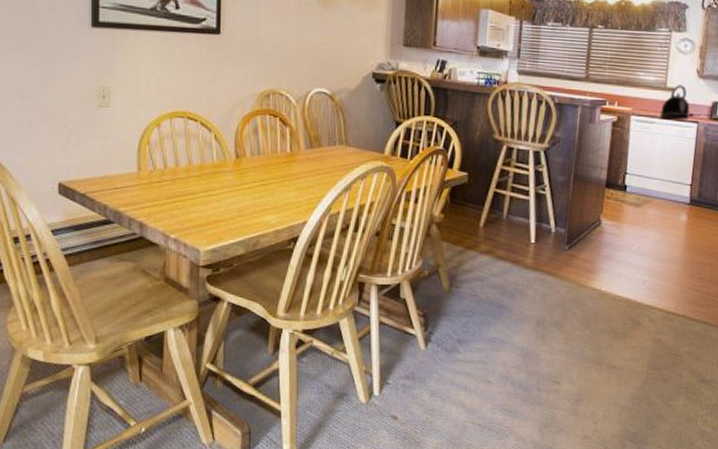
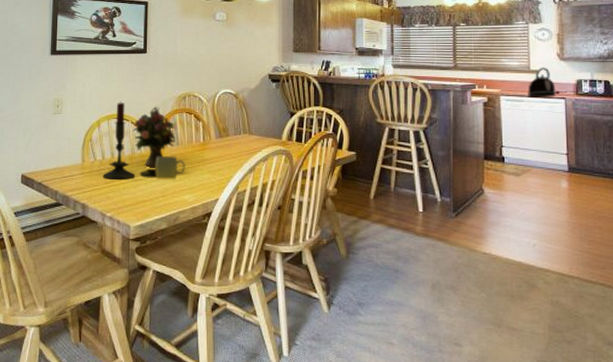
candle: none [165,94,205,195] -> present [103,100,134,180]
bouquet: none [202,104,256,195] -> present [133,106,176,179]
mug: none [231,167,268,197] -> present [155,155,186,180]

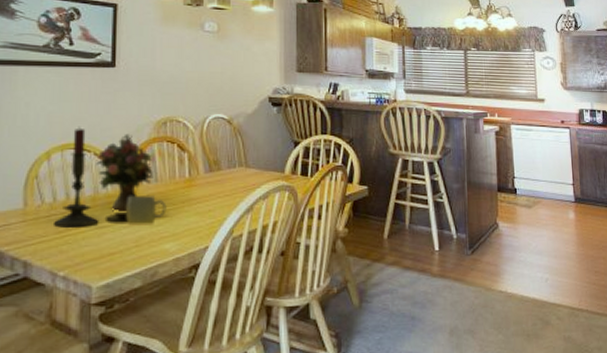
kettle: present [528,67,556,99] -> none [536,96,561,128]

